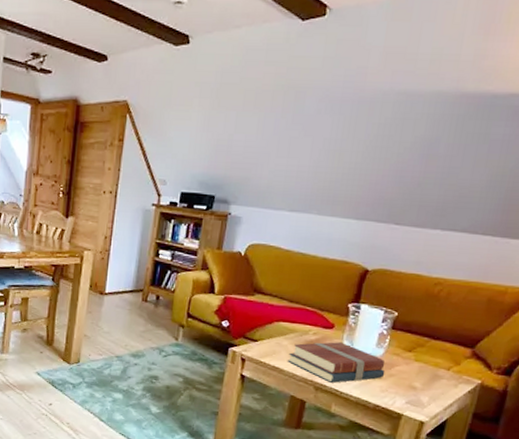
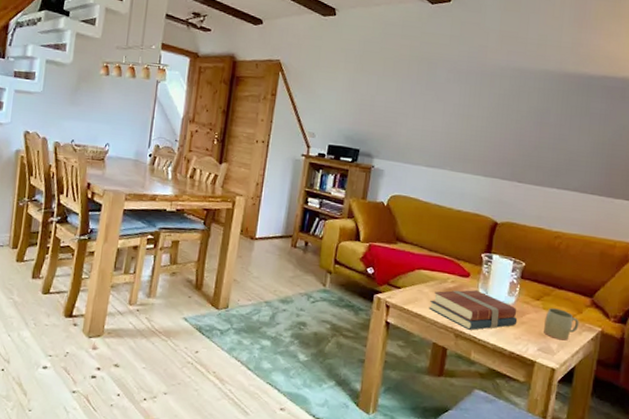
mug: none [414,360,456,393] -> present [544,308,579,341]

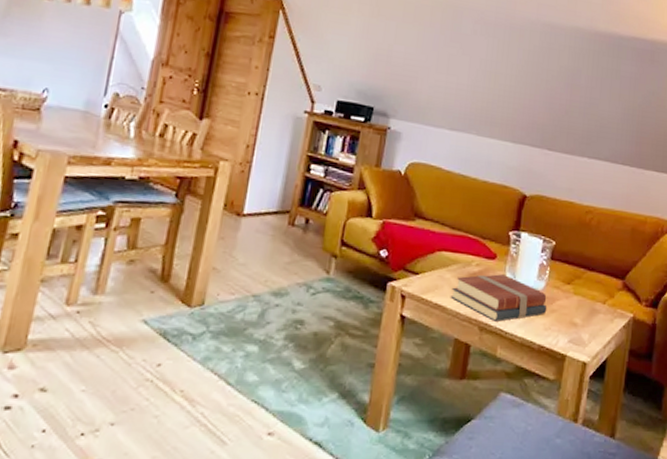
mug: present [544,308,579,341] -> none [575,293,611,330]

